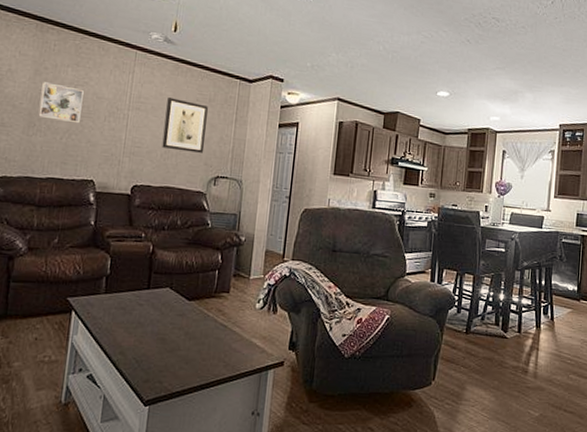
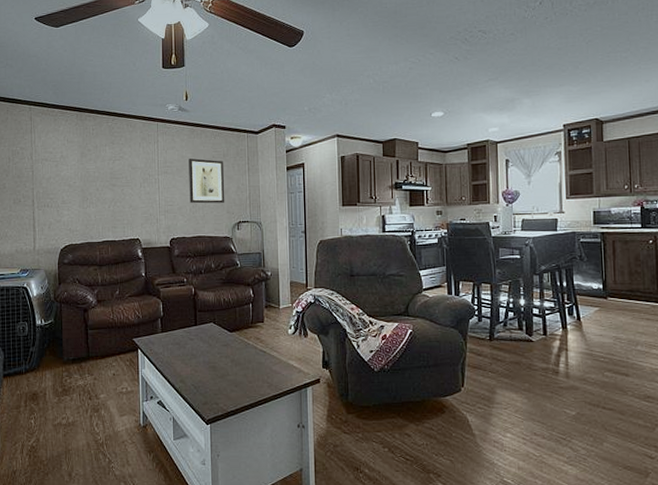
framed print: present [38,82,84,123] -> none [88,162,121,192]

